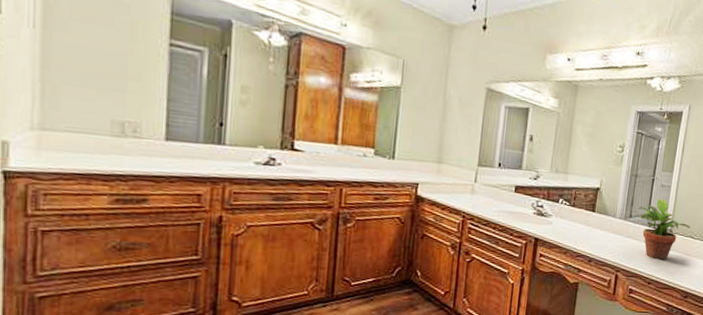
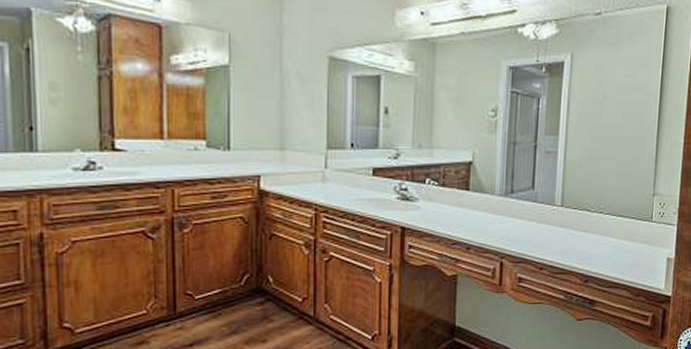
potted plant: present [638,199,690,260] -> none [520,168,585,240]

